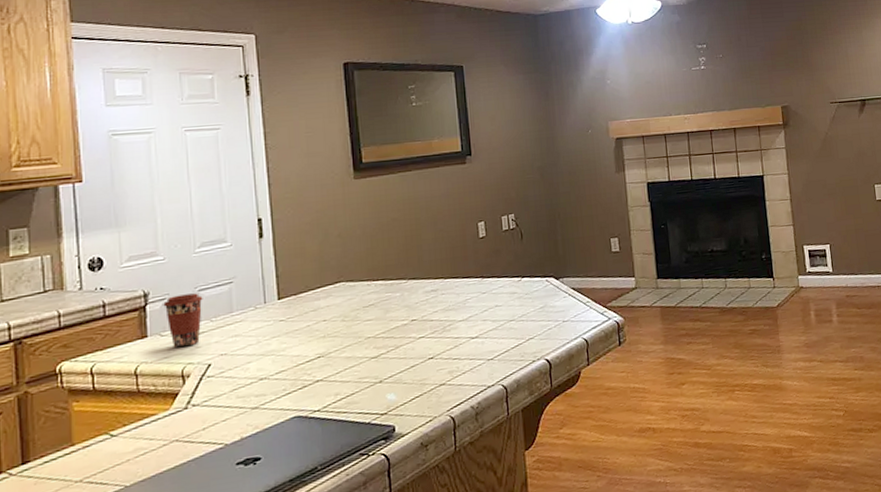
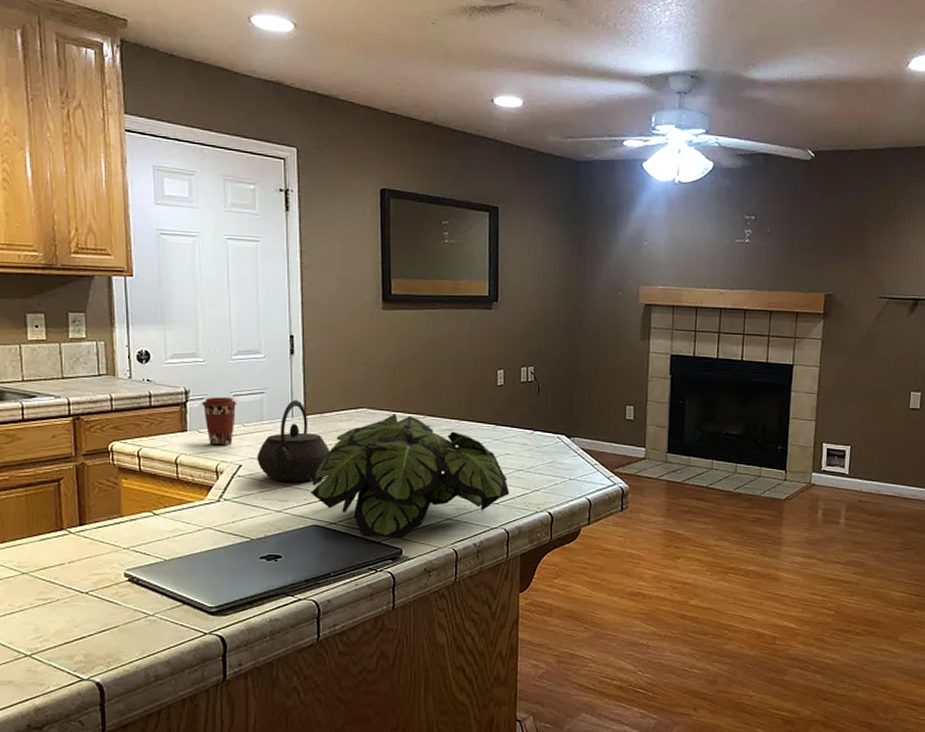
kettle: none [227,284,309,376] -> present [257,400,330,483]
plant: none [285,282,504,421] -> present [307,414,510,539]

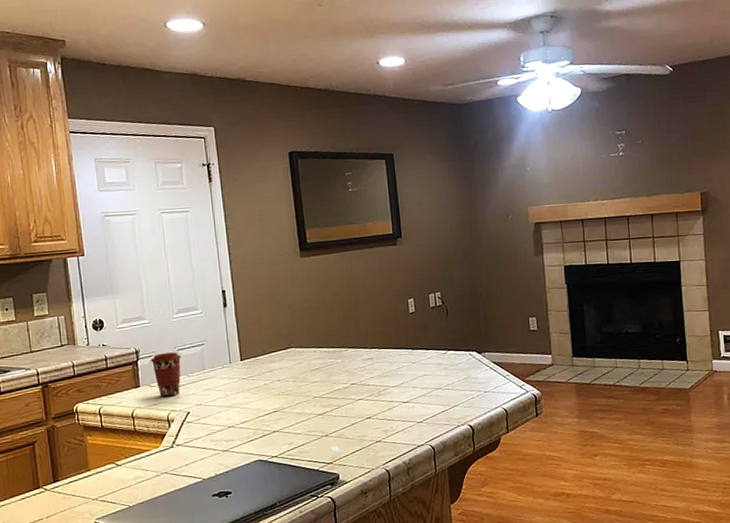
kettle: present [257,400,330,483] -> none [202,347,266,424]
plant: present [307,414,510,539] -> none [248,350,432,467]

